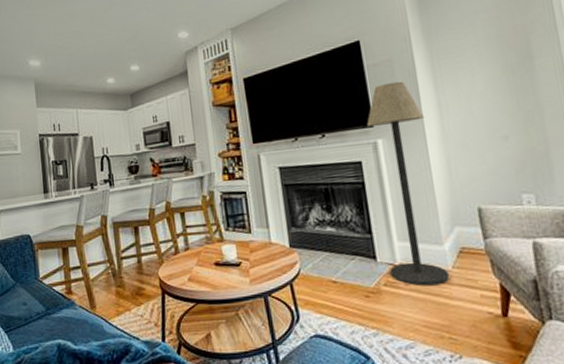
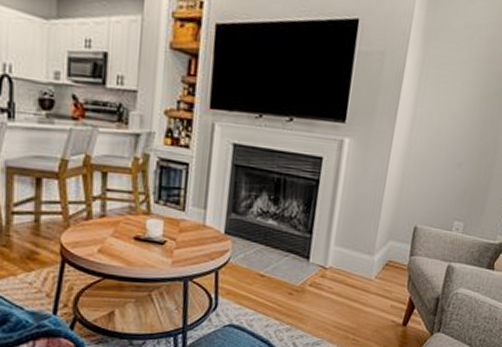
floor lamp: present [367,81,450,286] -> none [318,77,397,292]

